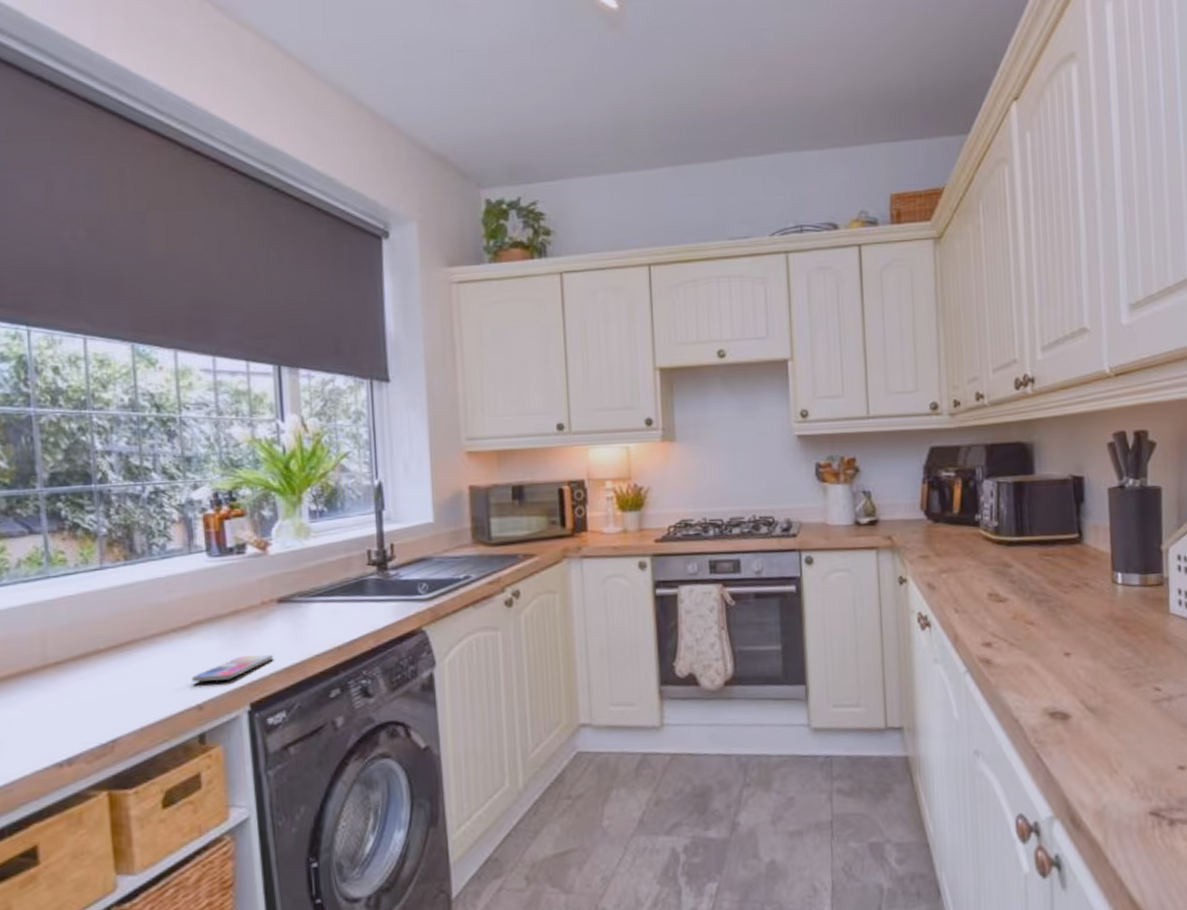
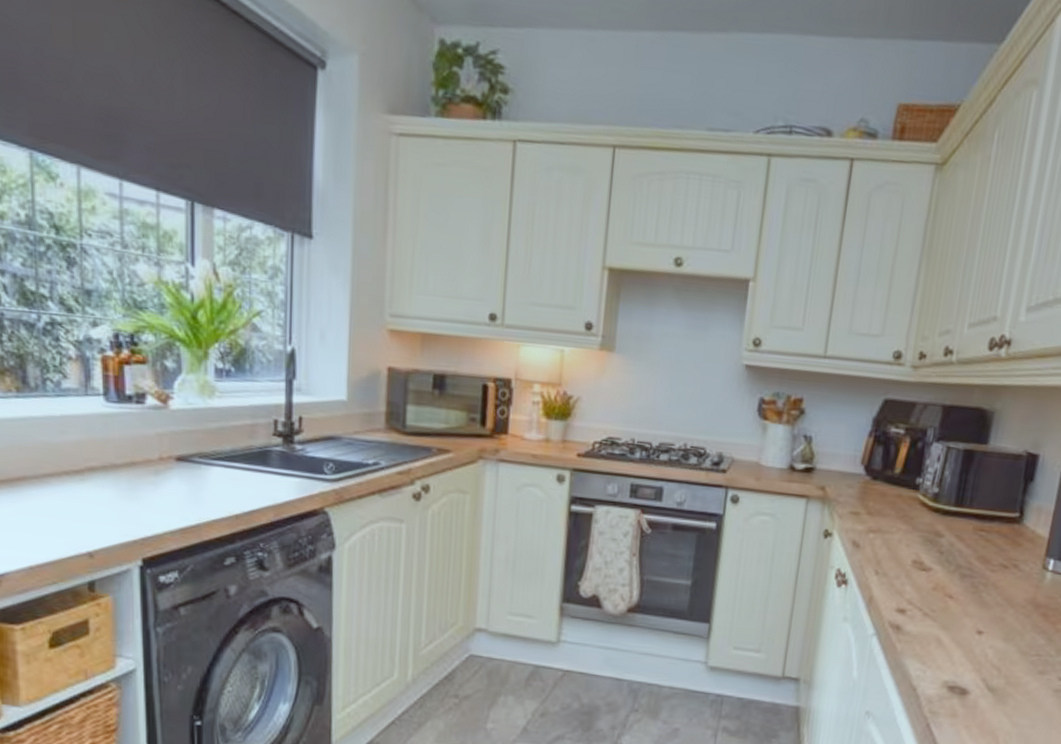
smartphone: present [192,654,274,682] -> none [84,509,169,532]

